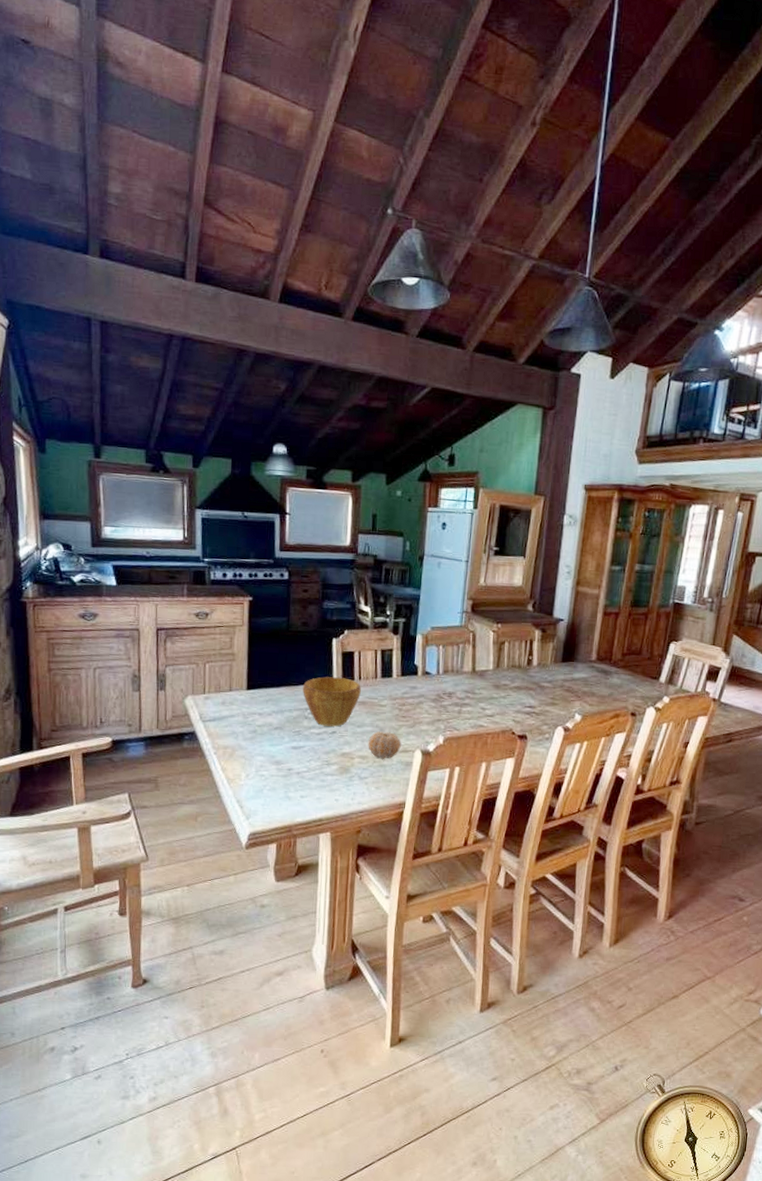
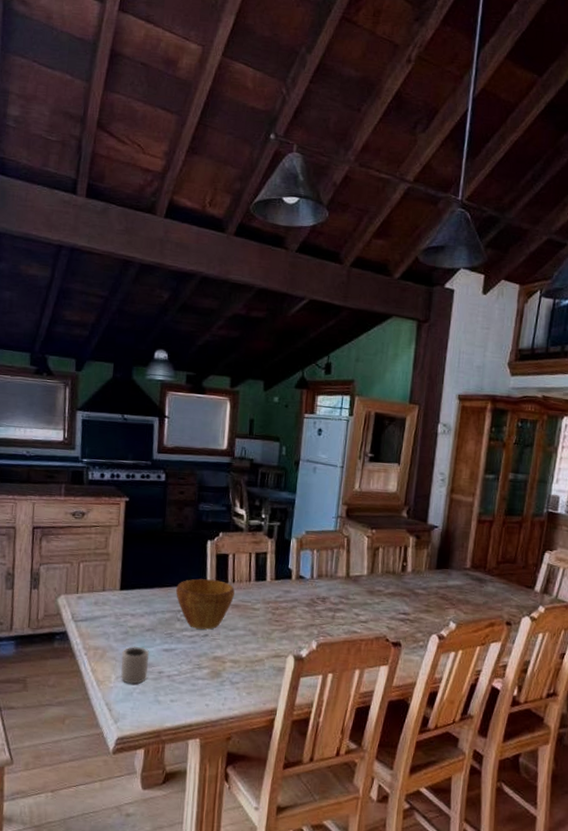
cup: none [250,744,279,782] -> present [120,646,150,684]
fruit: present [368,731,401,759] -> none [240,635,274,664]

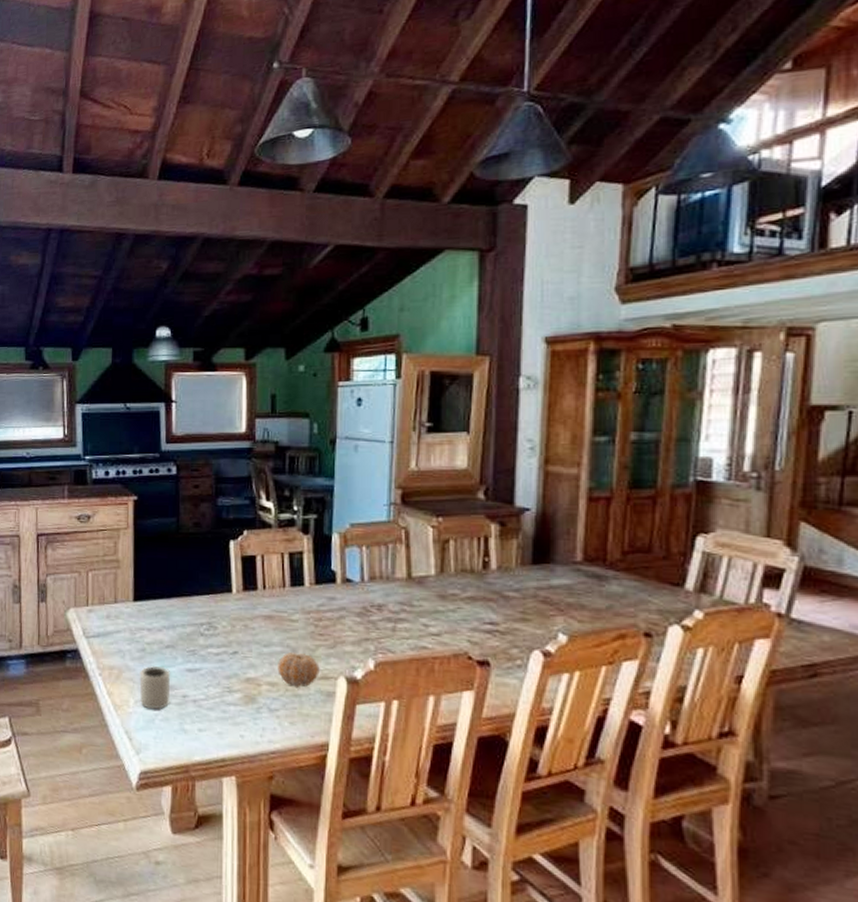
bowl: present [176,578,235,630] -> none [197,585,266,646]
fruit: none [240,635,274,664] -> present [277,652,320,687]

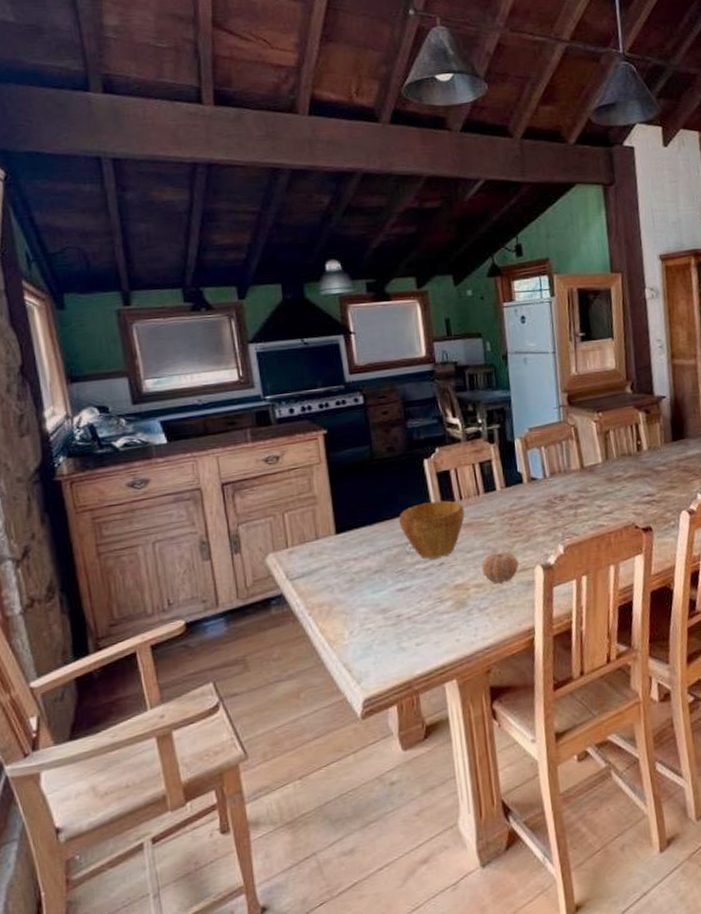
cup: present [139,665,171,710] -> none [351,591,386,637]
bowl: none [197,585,266,646] -> present [399,500,465,559]

